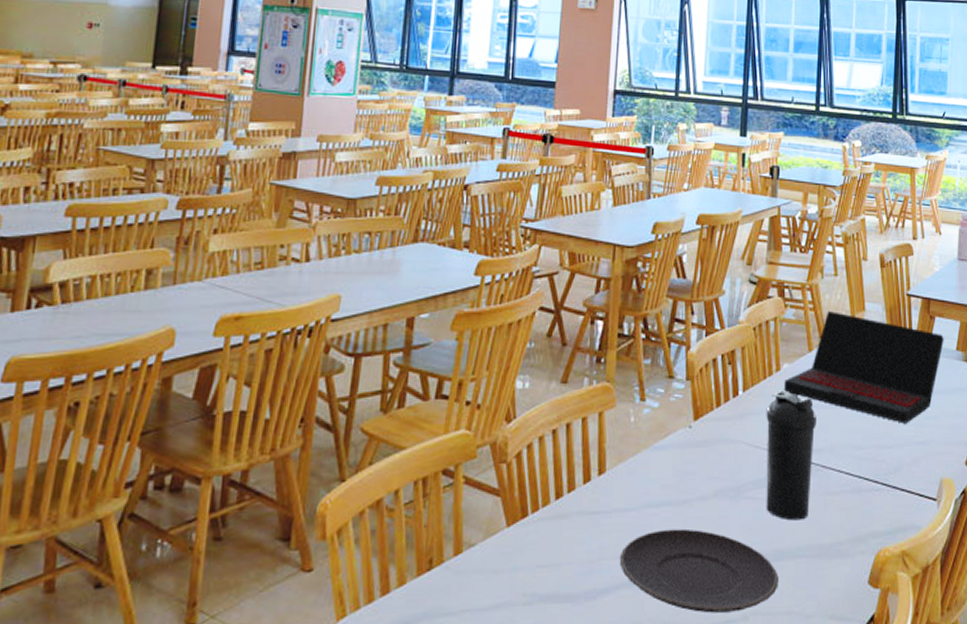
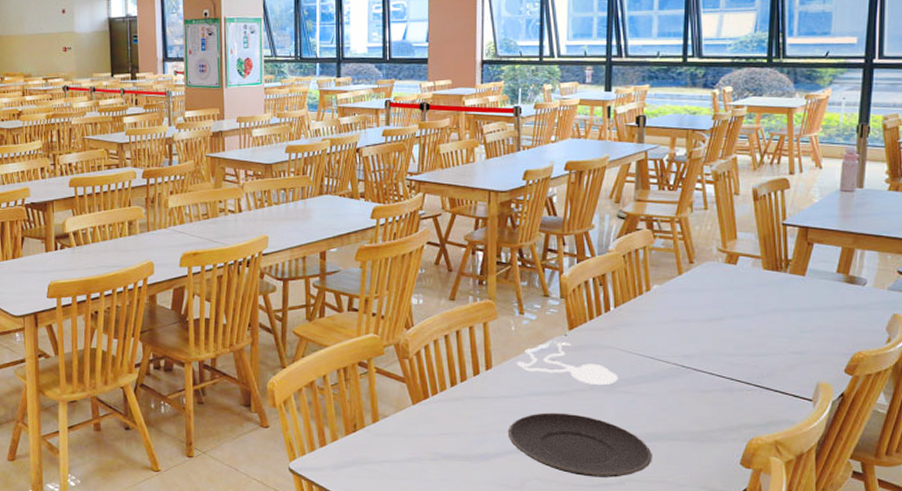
medallion: none [635,435,745,490] -> present [517,341,619,385]
water bottle: present [766,390,816,521] -> none [637,307,687,411]
laptop: present [784,311,944,424] -> none [655,240,823,336]

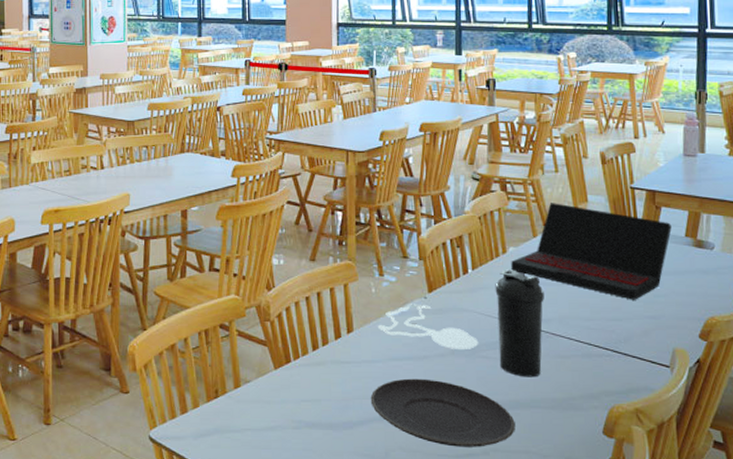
water bottle: none [637,307,687,411] -> present [495,269,544,377]
laptop: none [655,240,823,336] -> present [511,203,672,300]

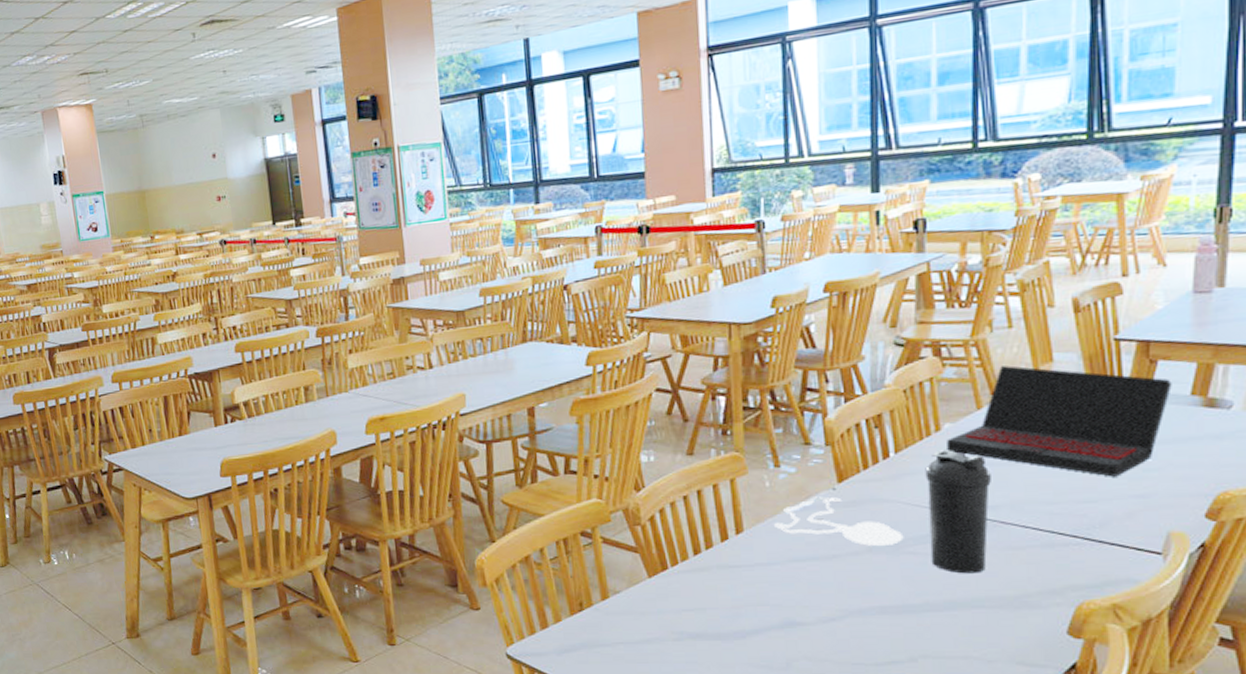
plate: present [370,378,515,447] -> none [766,580,951,654]

